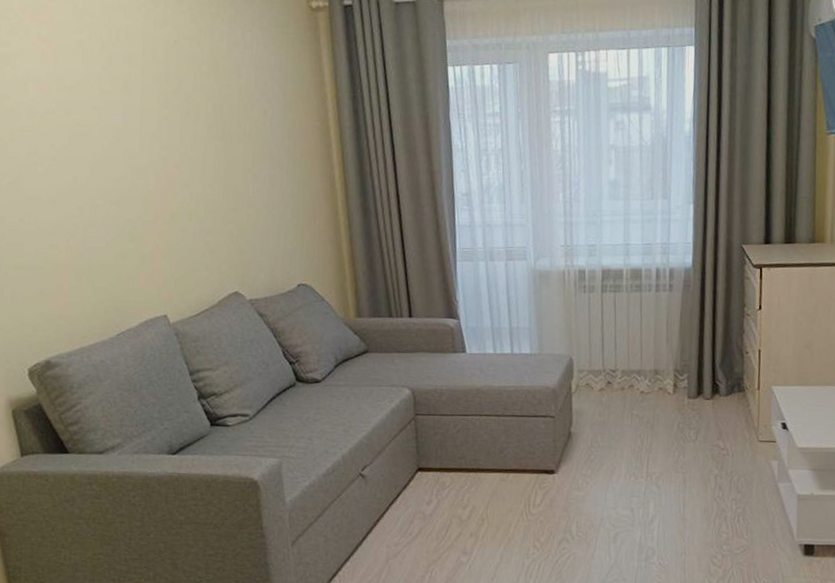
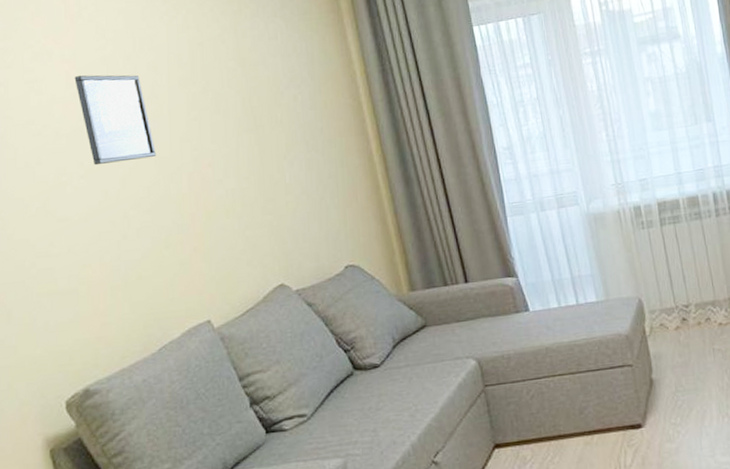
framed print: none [50,56,127,151] -> present [74,75,157,166]

